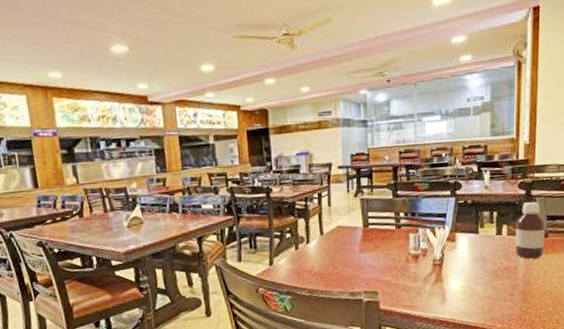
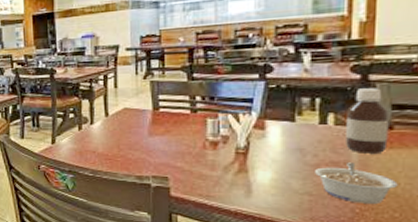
legume: none [492,267,551,302] -> present [314,162,398,204]

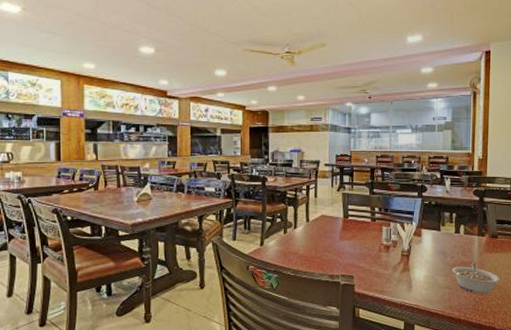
bottle: present [346,88,390,153] -> none [471,207,495,256]

